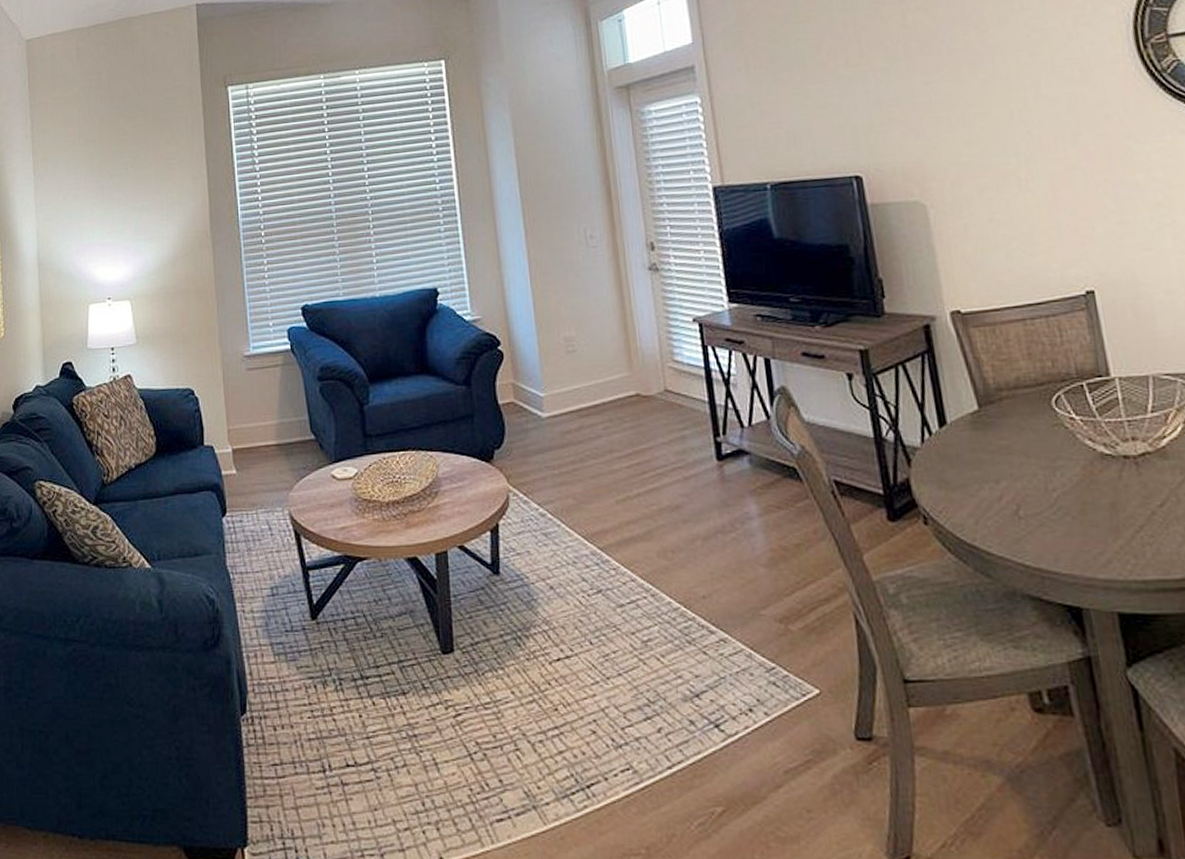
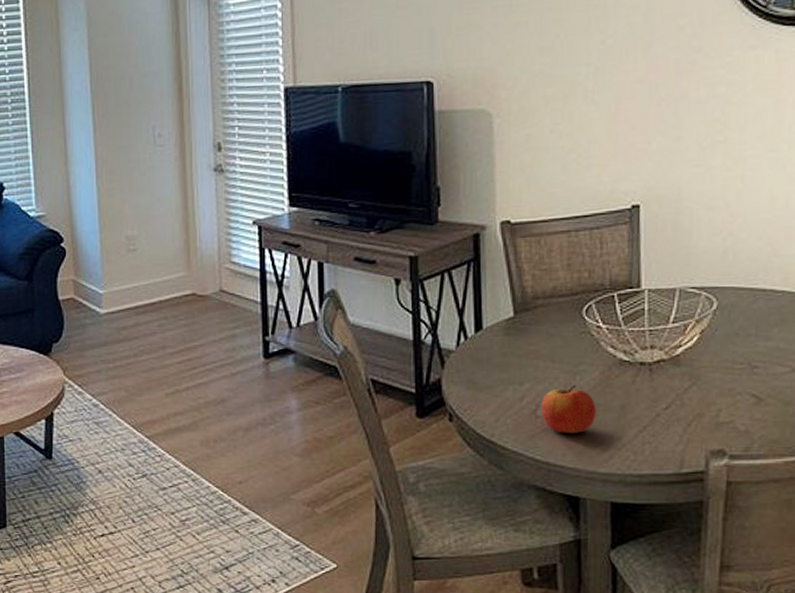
apple: none [1022,482,1085,535] -> present [540,385,596,433]

